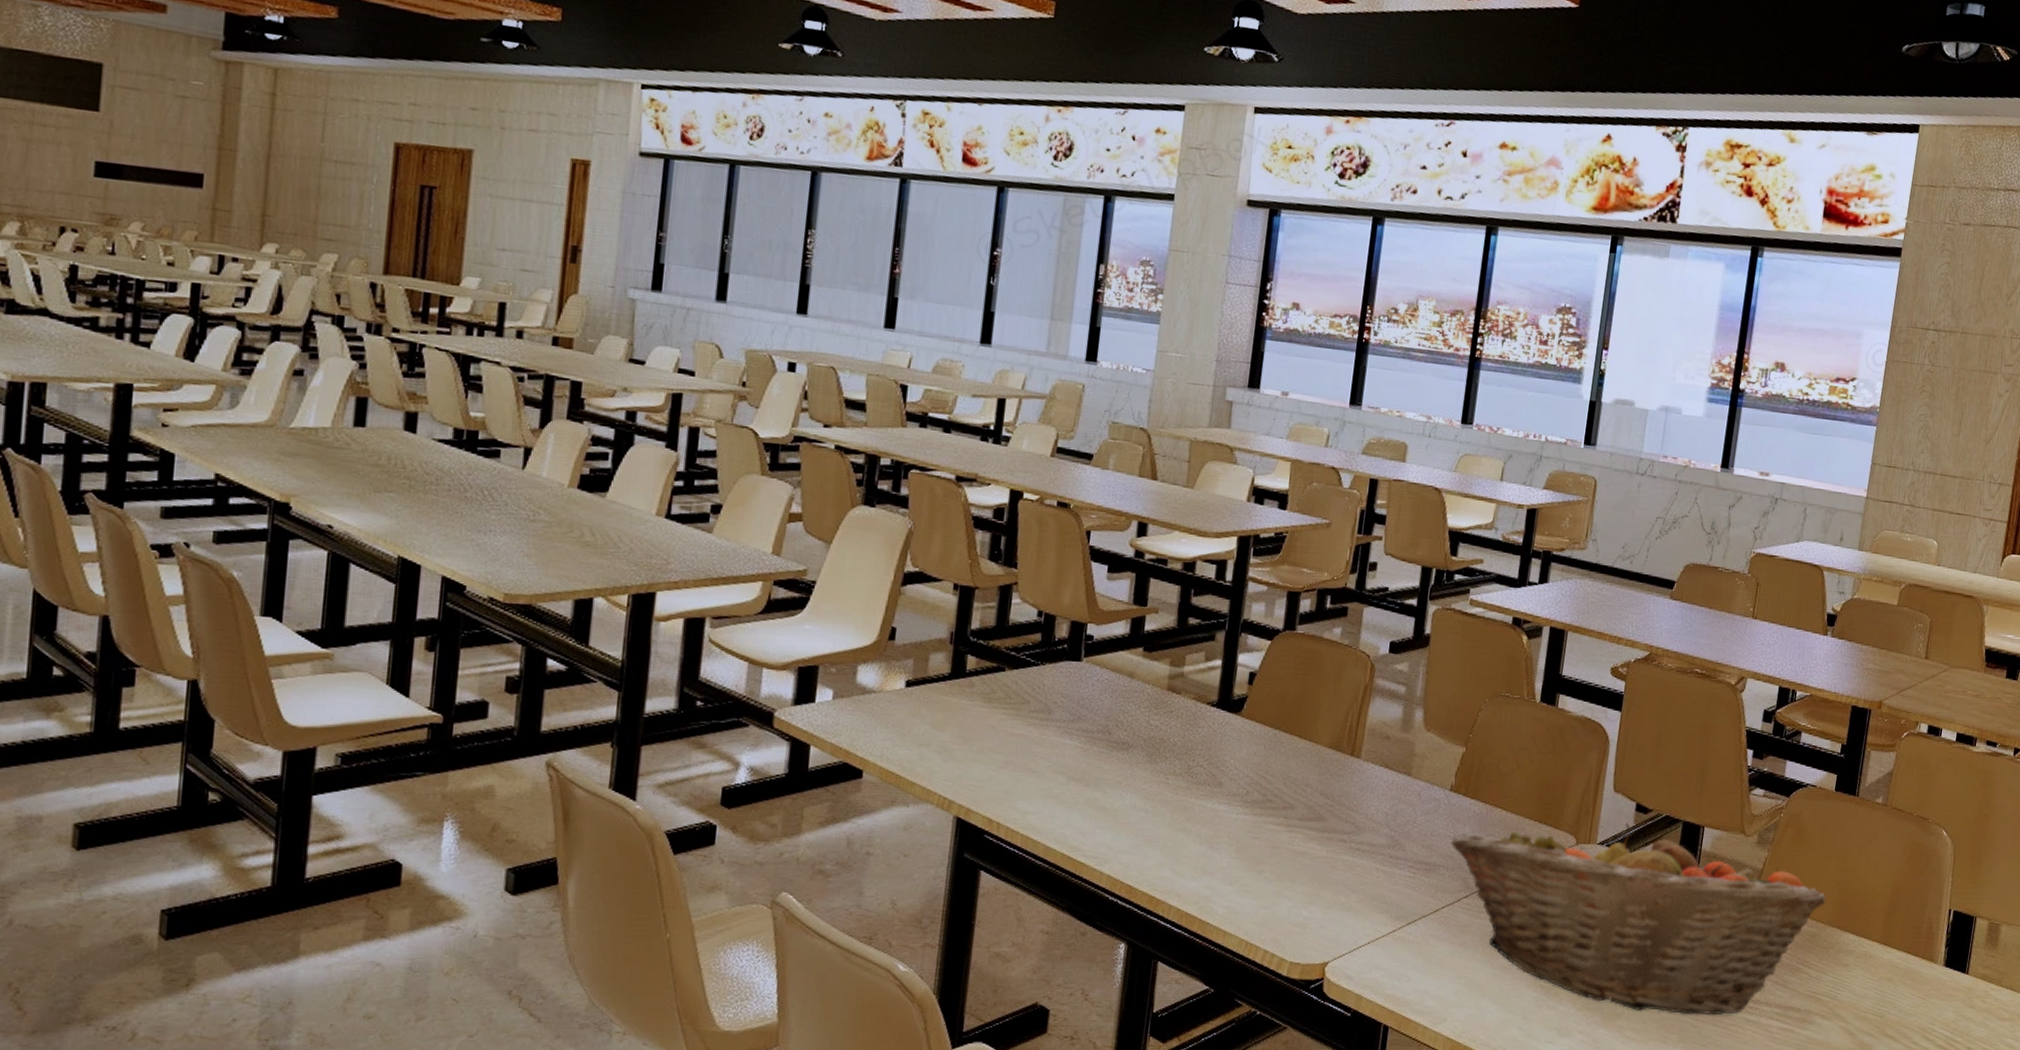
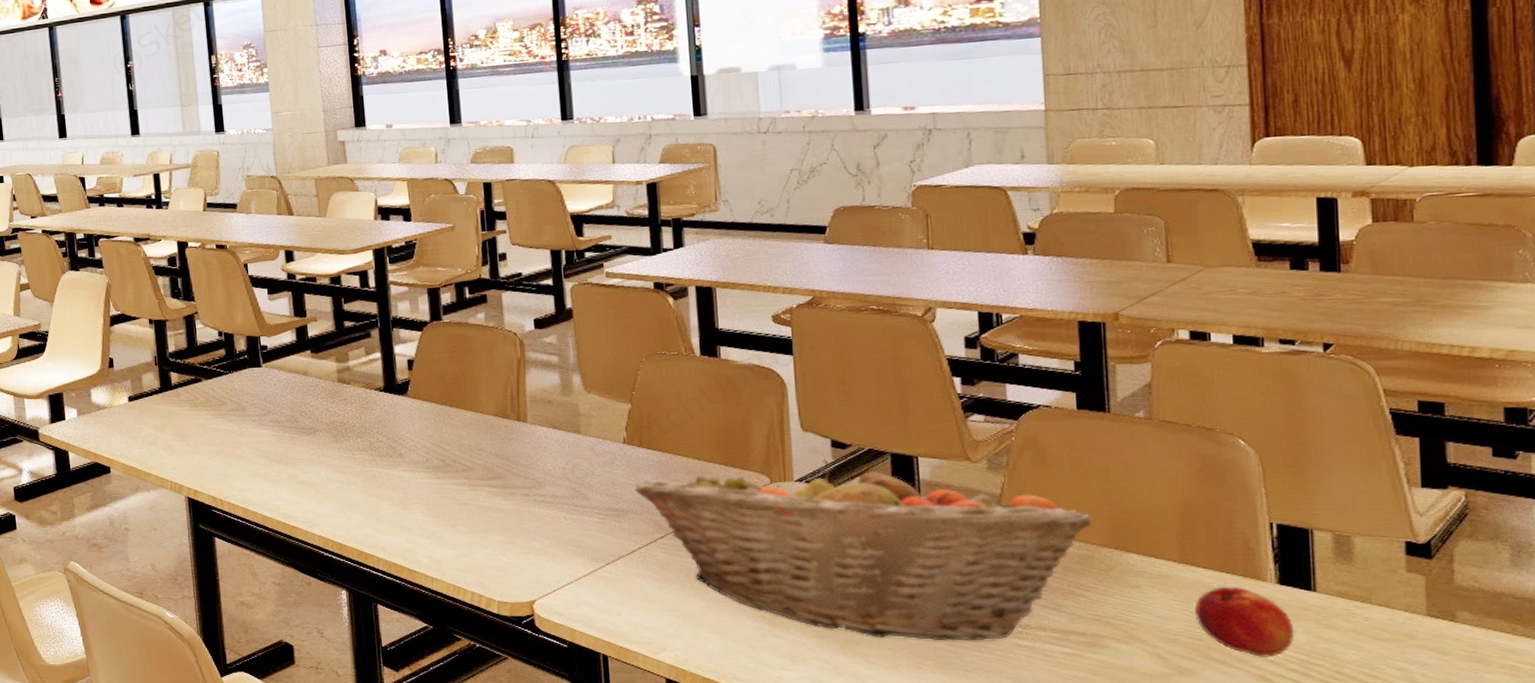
peach: none [1882,967,1948,1034] -> present [1194,586,1295,657]

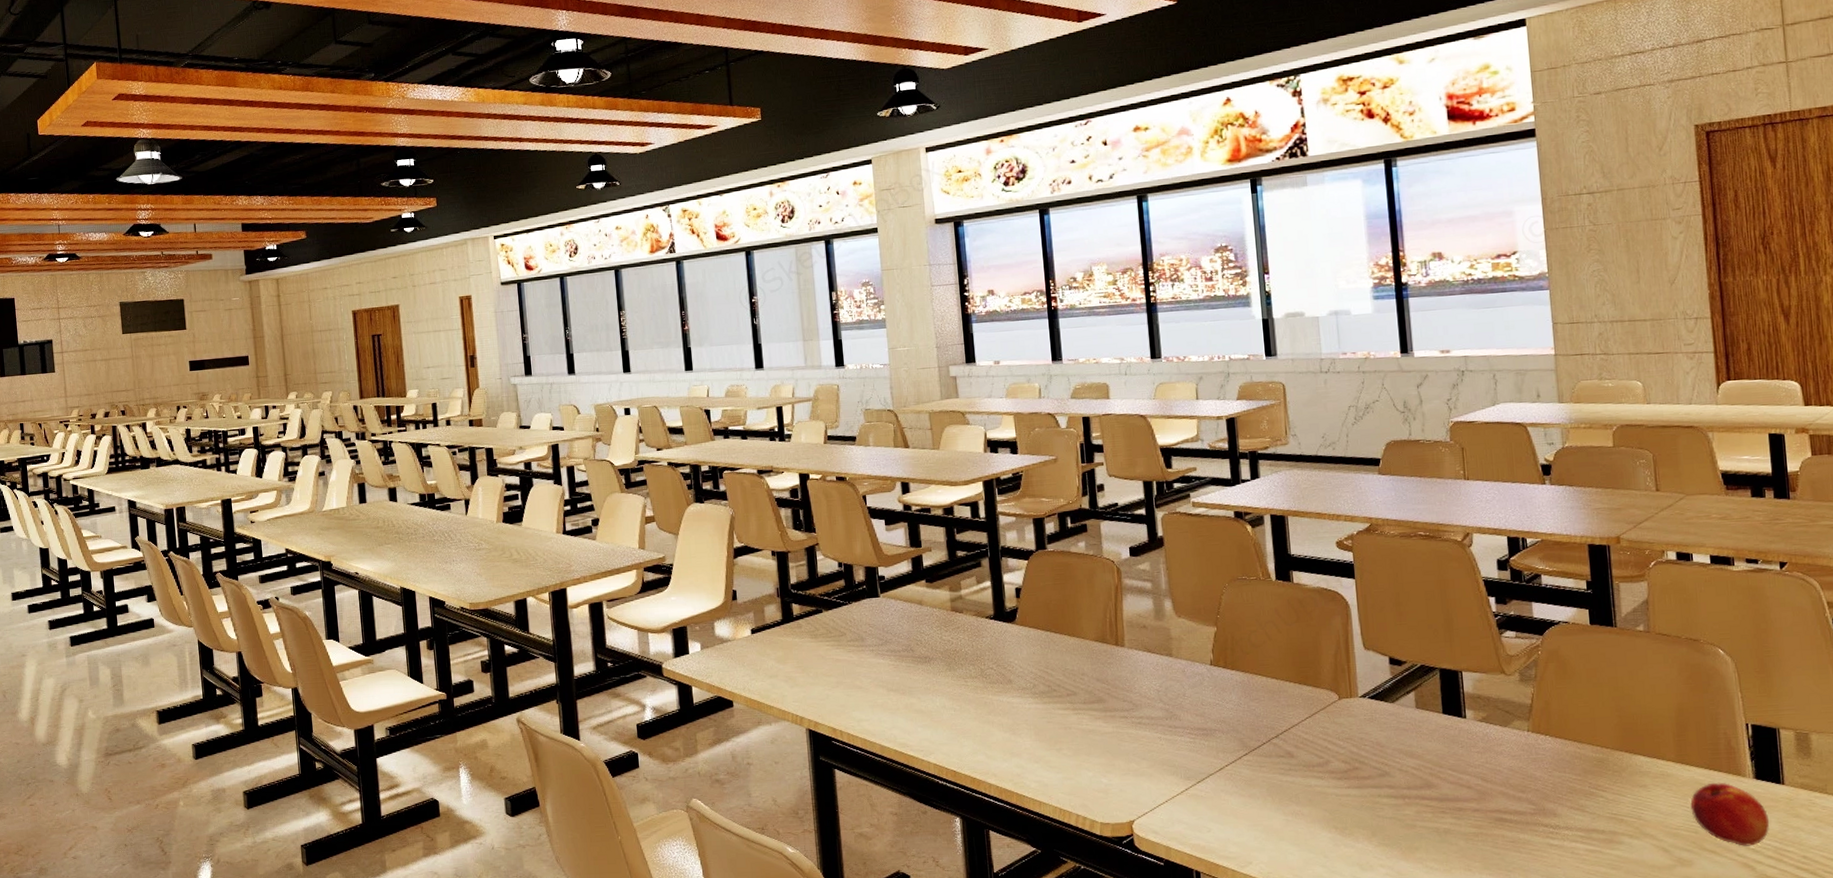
fruit basket: present [634,459,1093,641] -> none [1221,675,1606,844]

